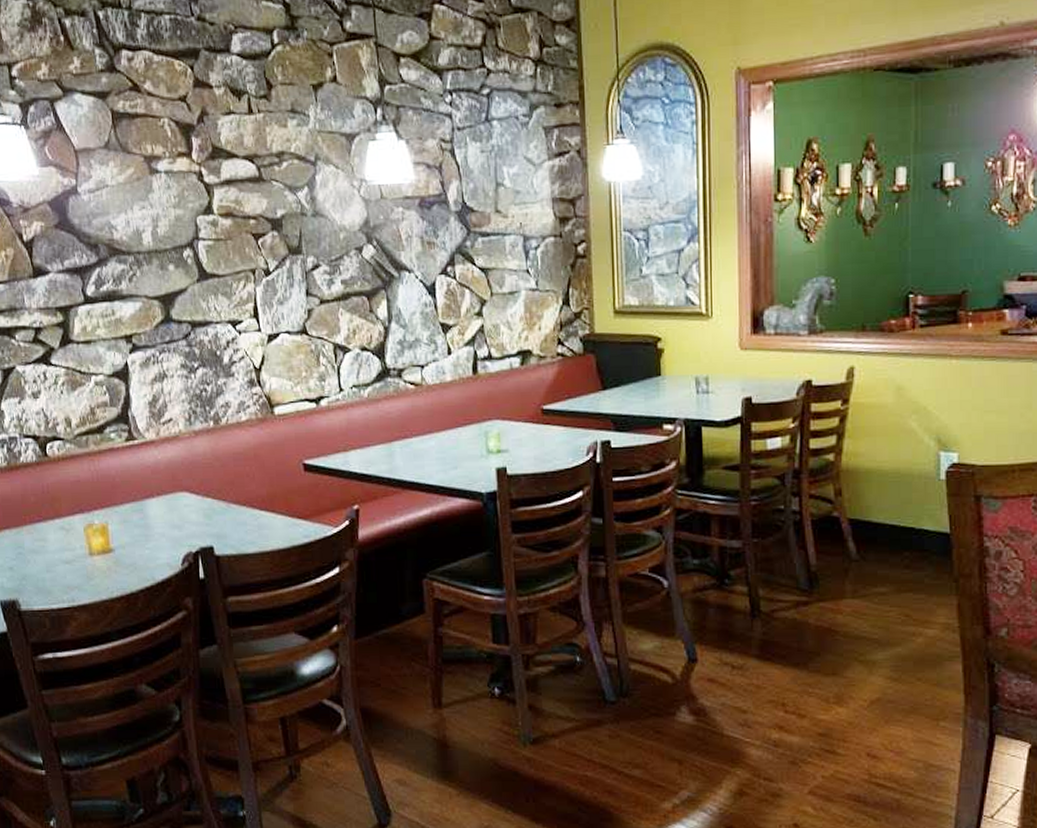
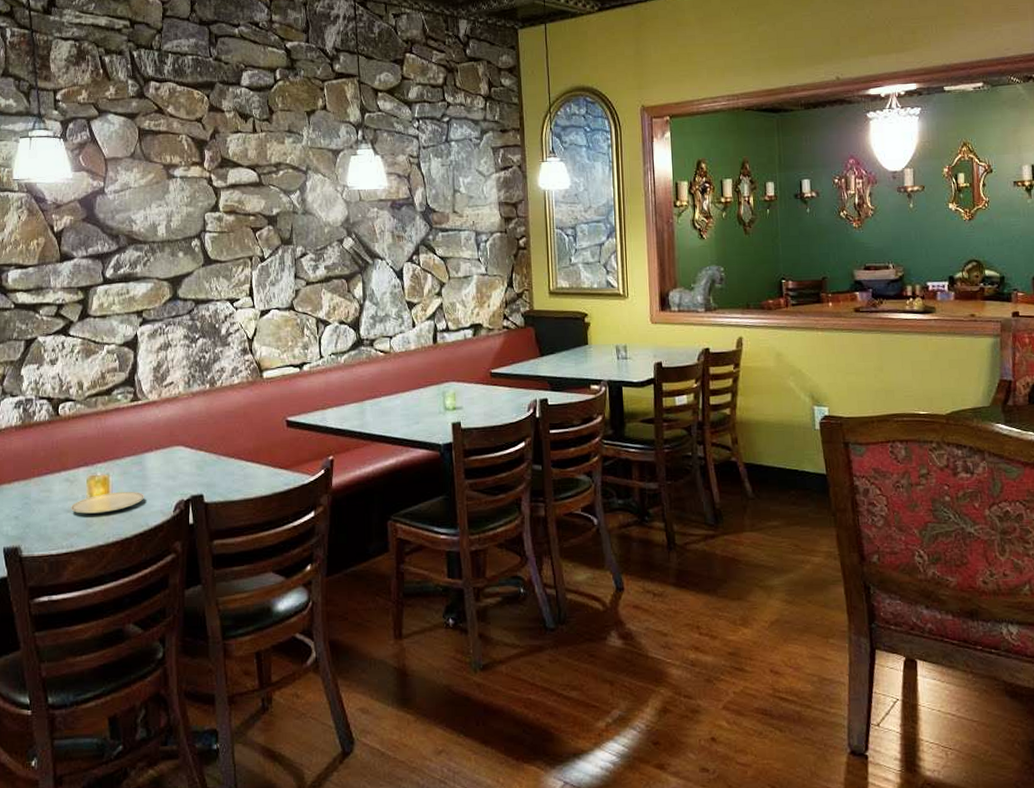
plate: none [68,541,148,566] -> present [70,491,144,514]

